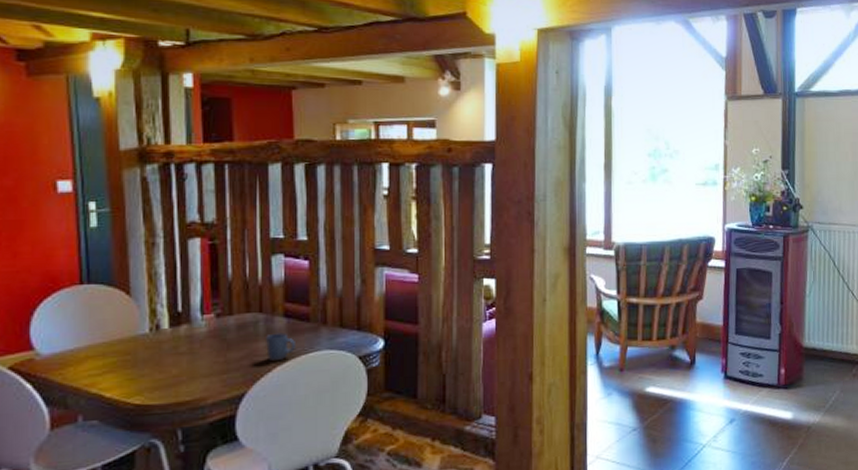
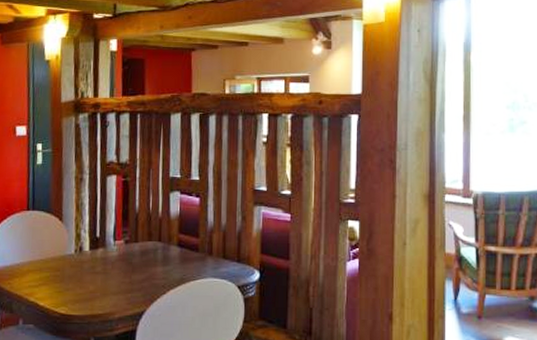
mug: present [266,333,295,362] -> none [163,260,186,285]

